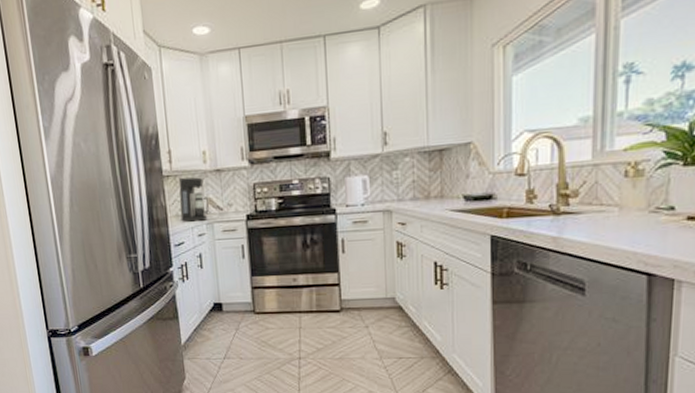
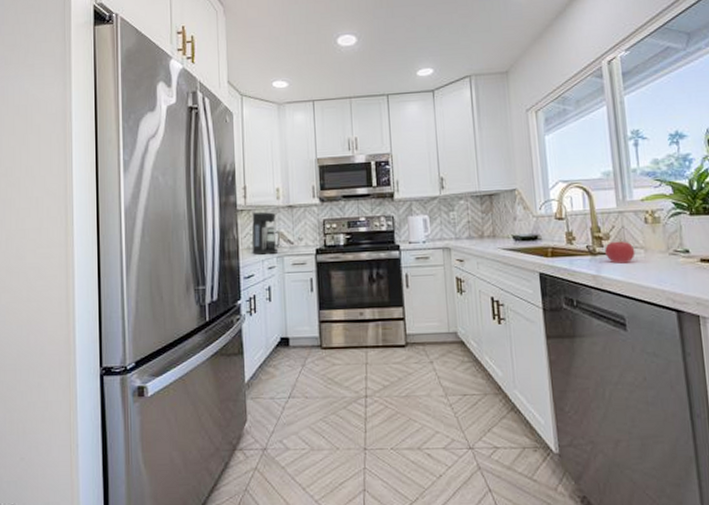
fruit: none [571,195,608,224] -> present [605,238,636,264]

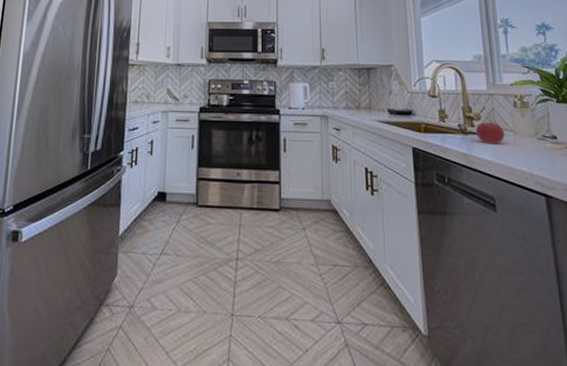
coffee maker: present [251,211,281,255] -> none [139,67,168,109]

